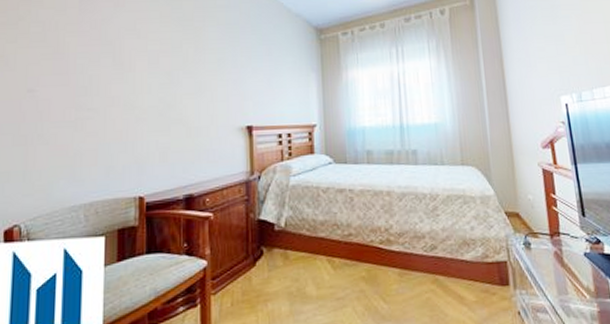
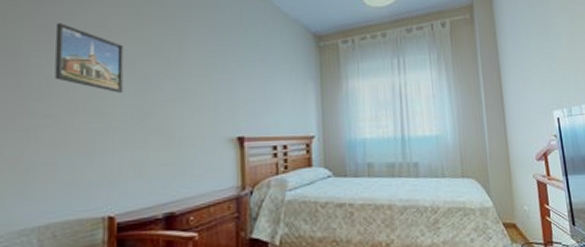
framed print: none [95,28,151,88] -> present [55,23,125,93]

